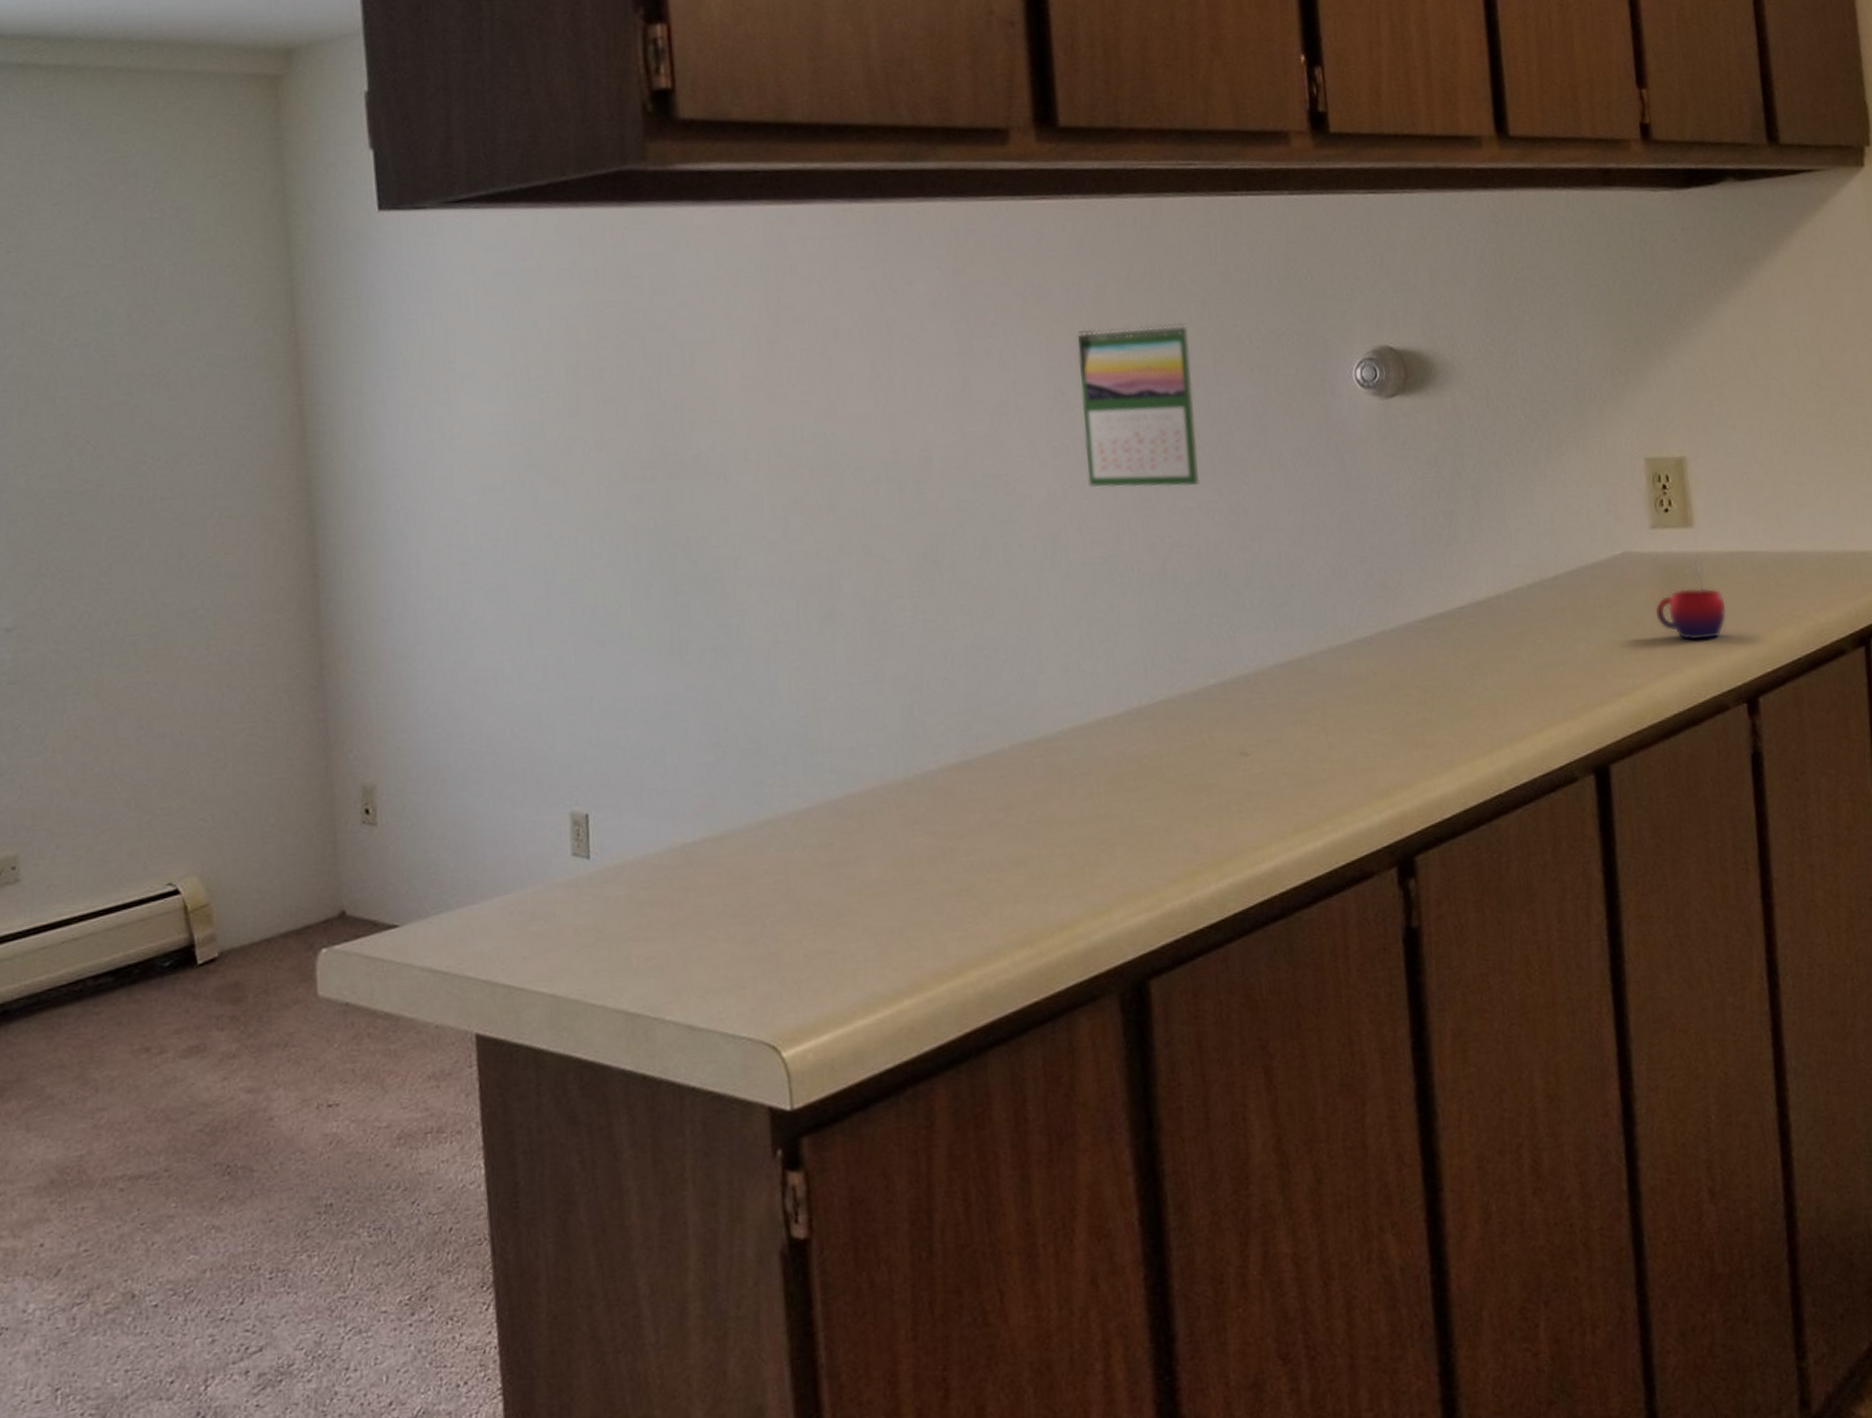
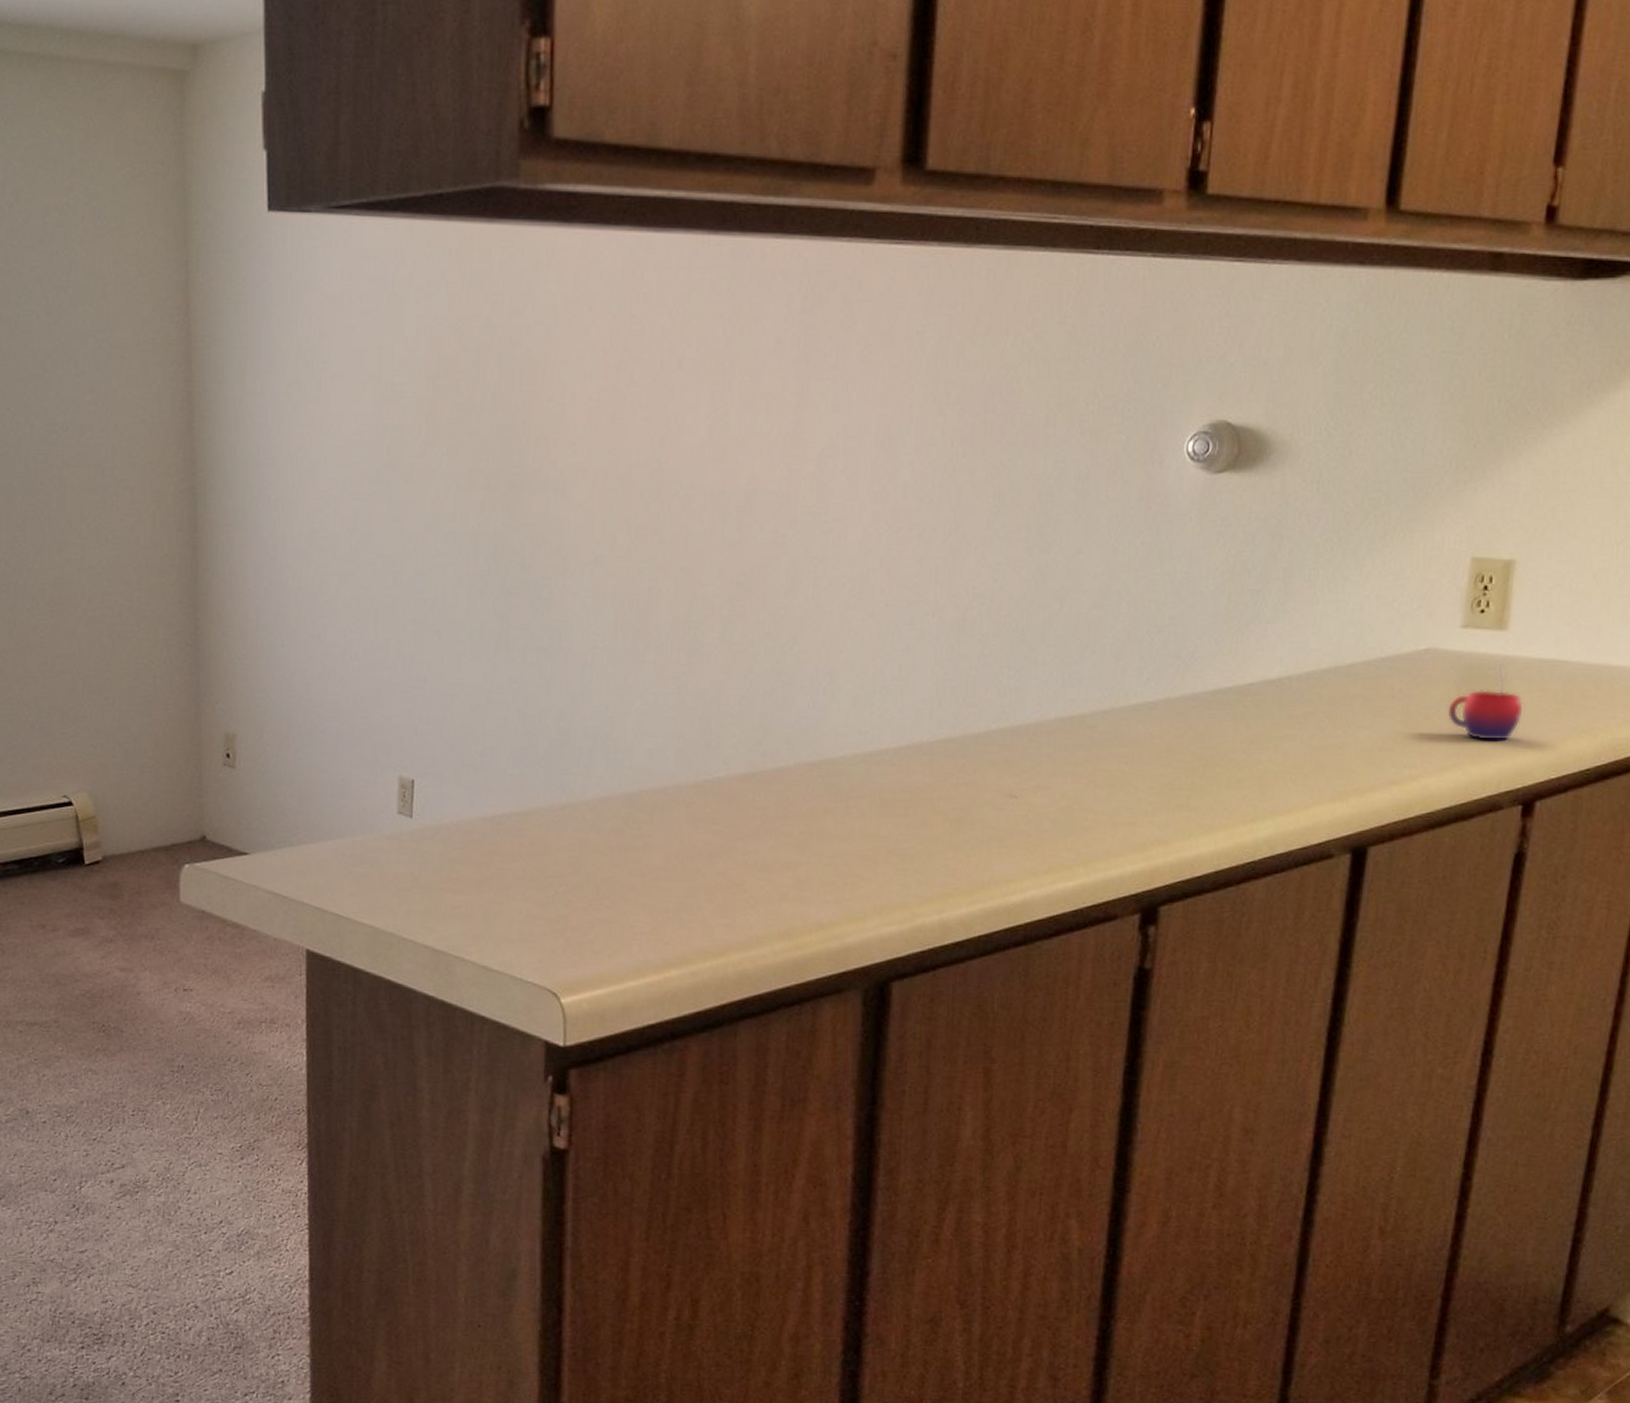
calendar: present [1077,322,1201,488] -> none [904,378,1025,542]

